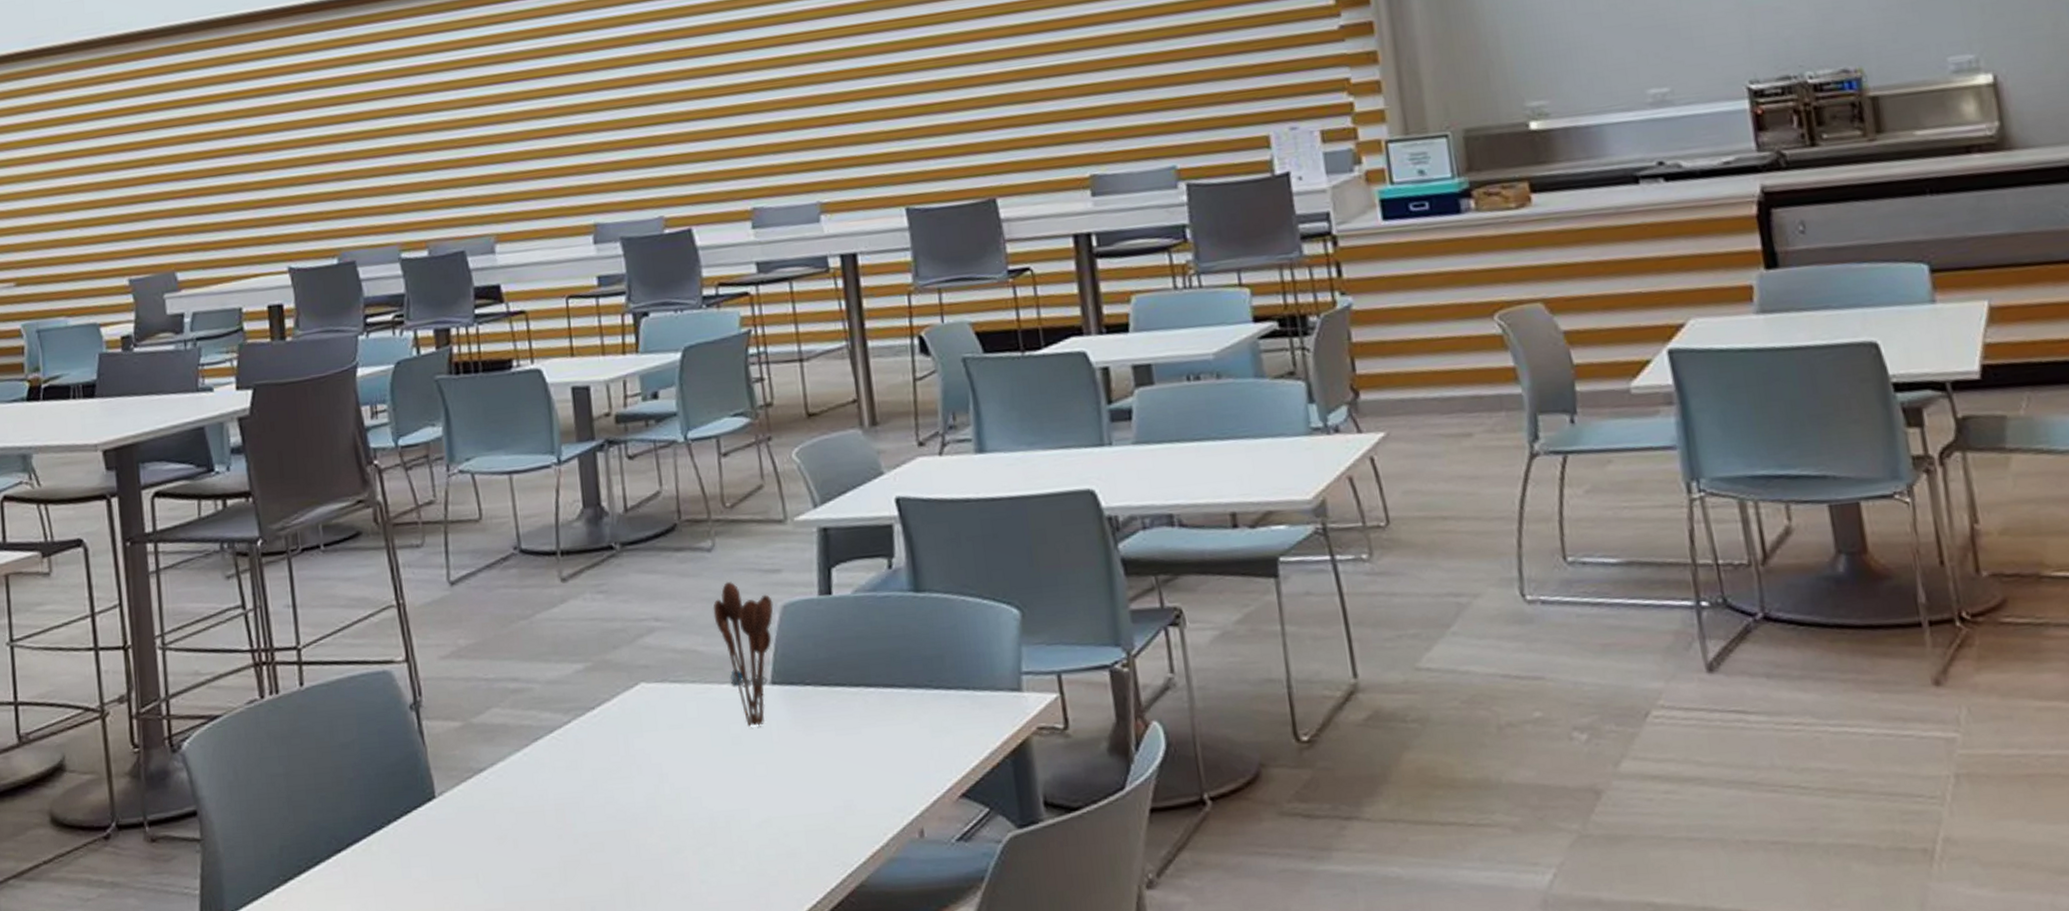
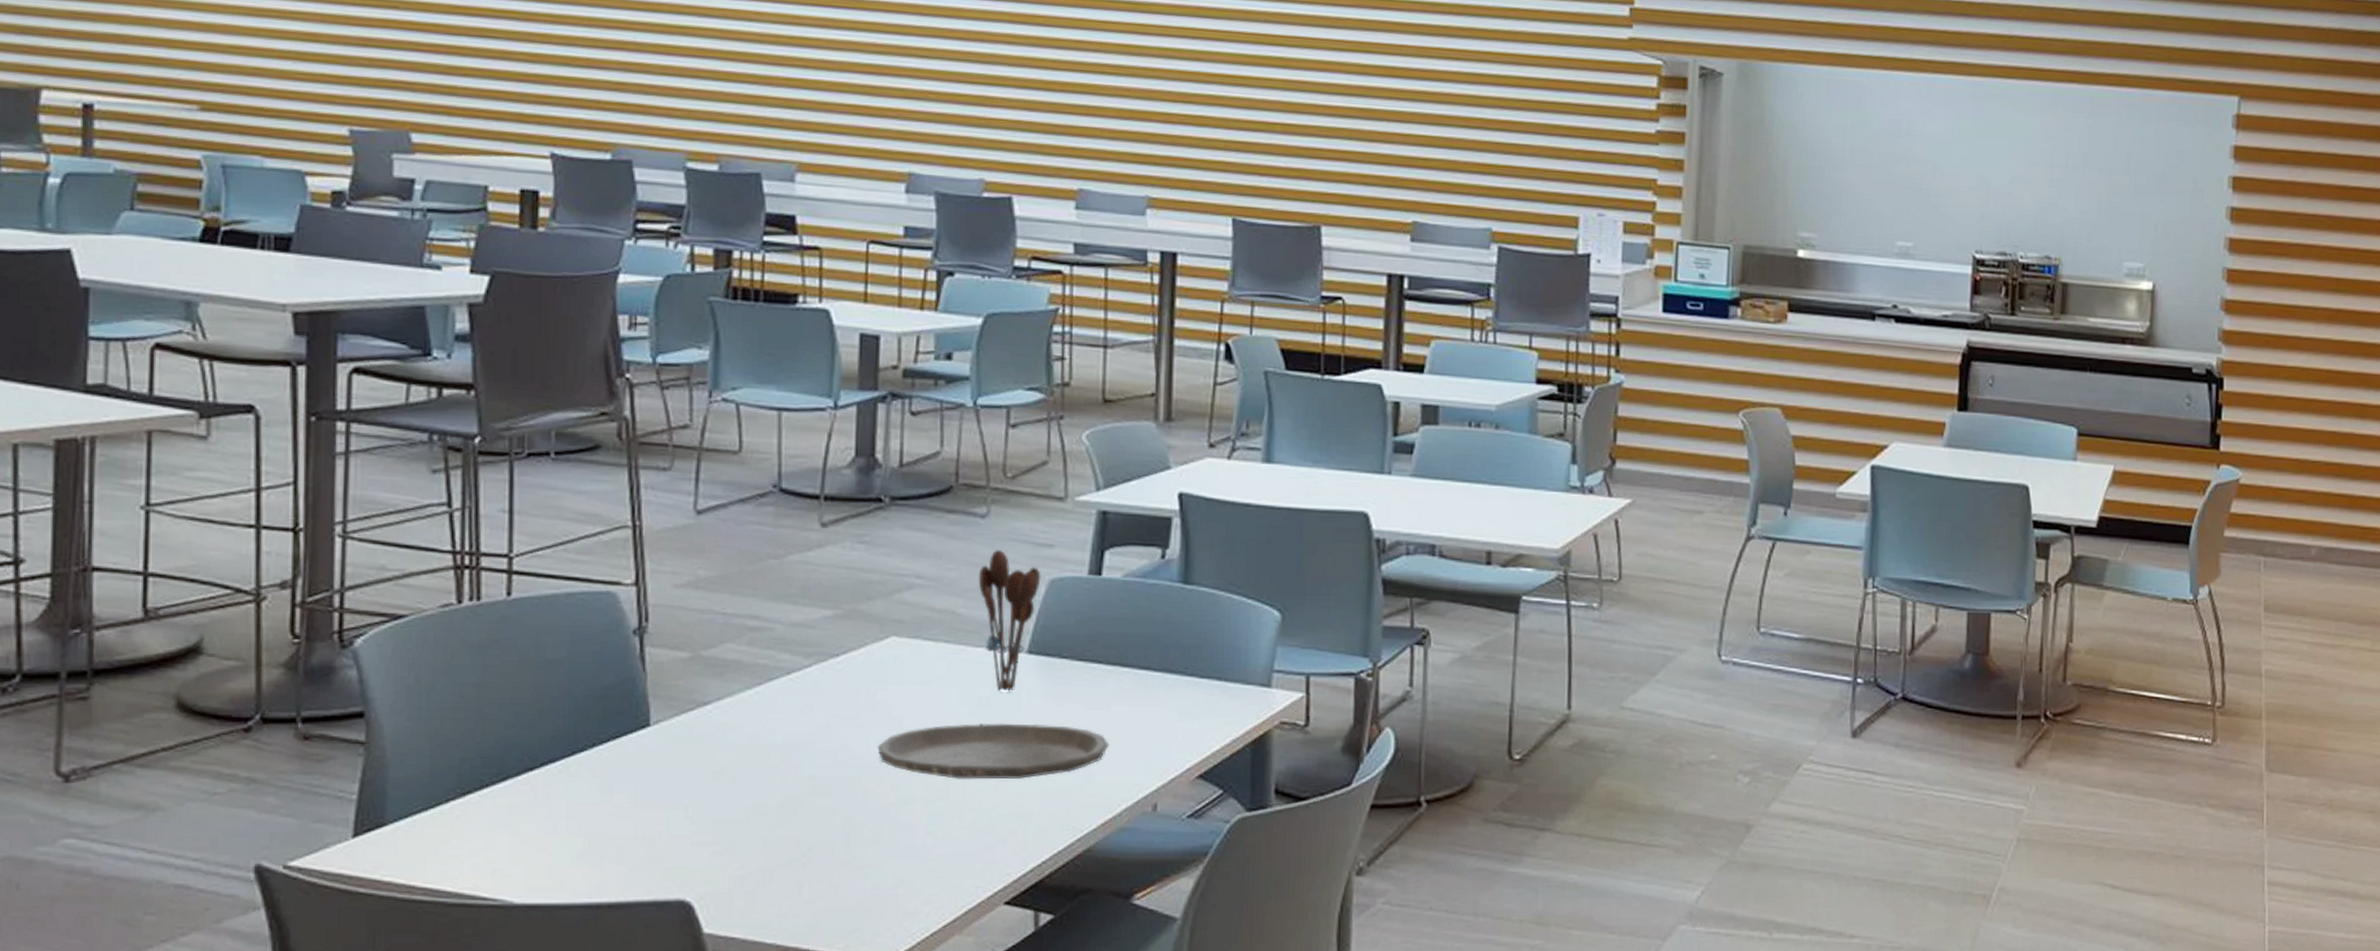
plate: none [642,755,866,823] -> present [877,723,1110,780]

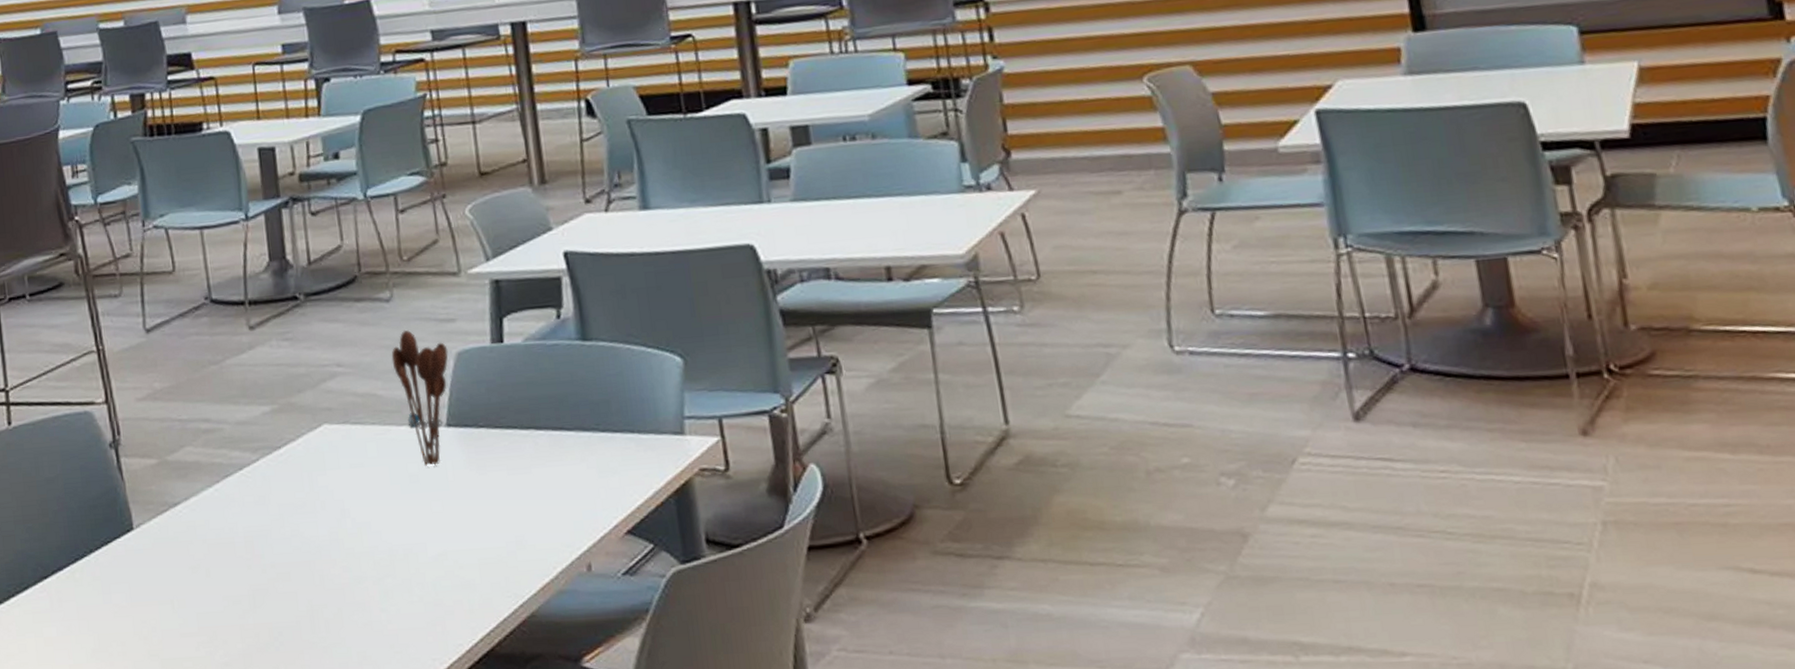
plate: present [877,723,1110,780] -> none [326,493,536,555]

